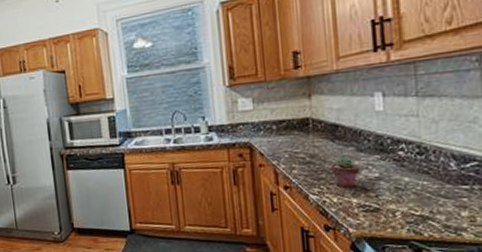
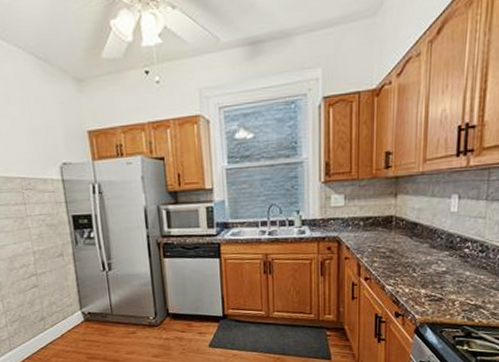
potted succulent: present [330,156,360,188] -> none [406,252,431,280]

